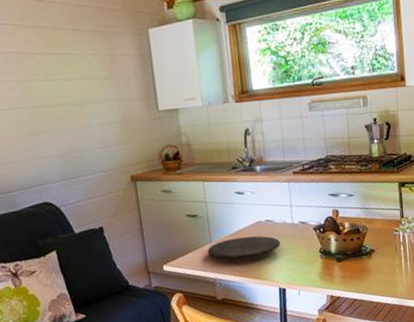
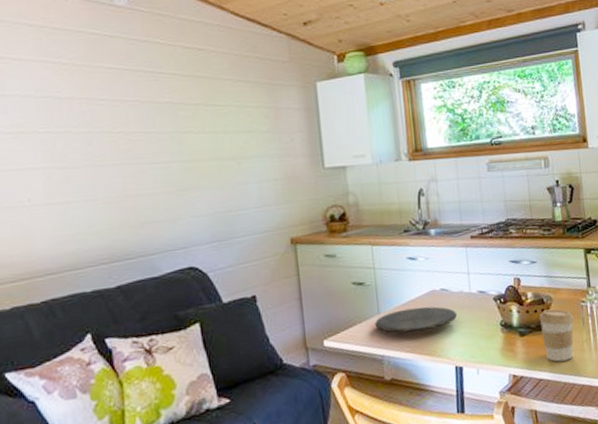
coffee cup: none [355,237,388,284] -> present [539,309,575,362]

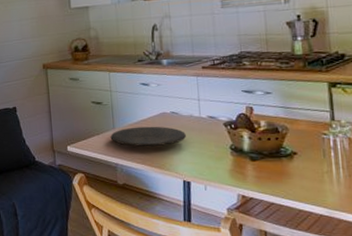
coffee cup: present [539,309,575,362] -> none [272,138,314,189]

